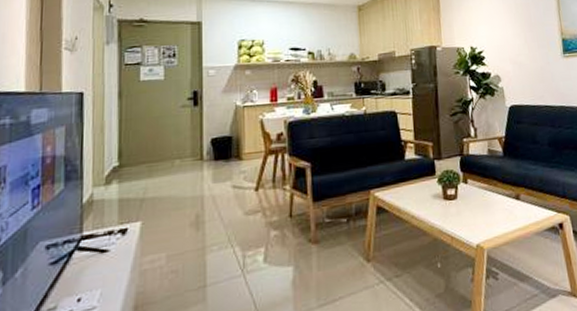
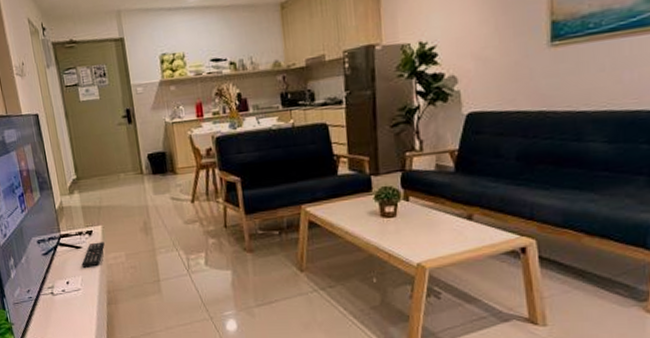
remote control: none [104,241,141,278] -> present [81,241,105,268]

